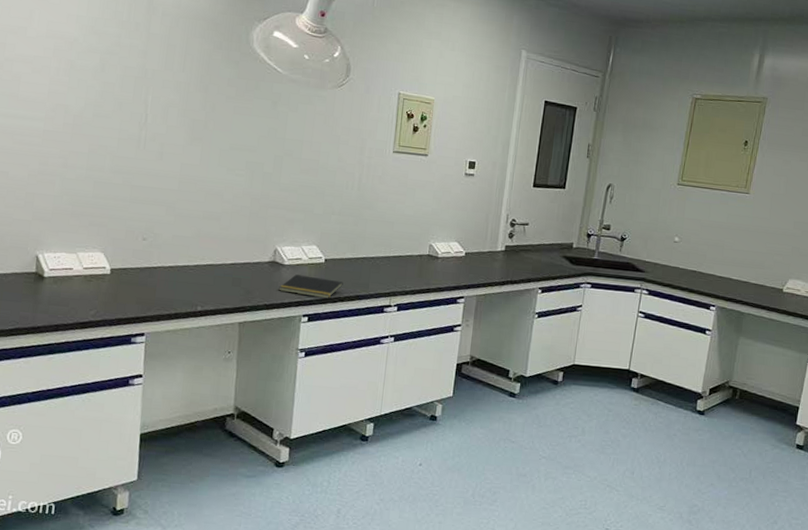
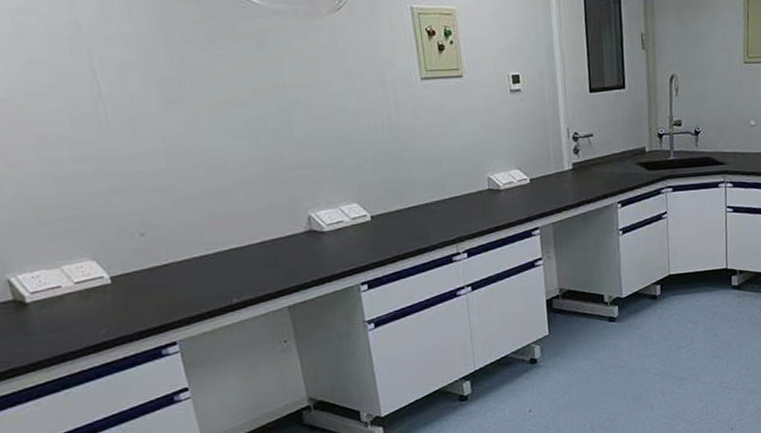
notepad: present [278,274,343,299] -> none [324,237,399,262]

